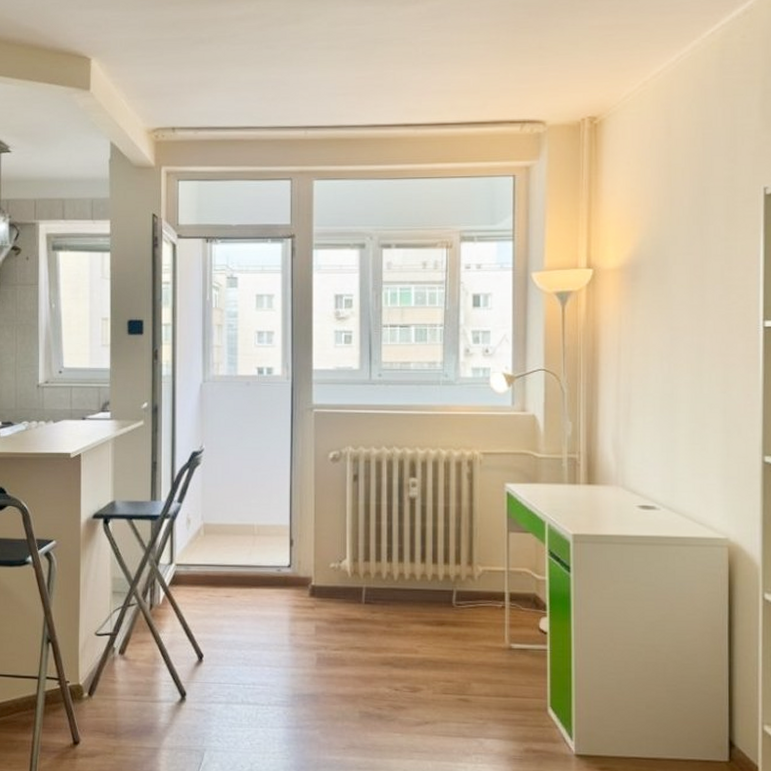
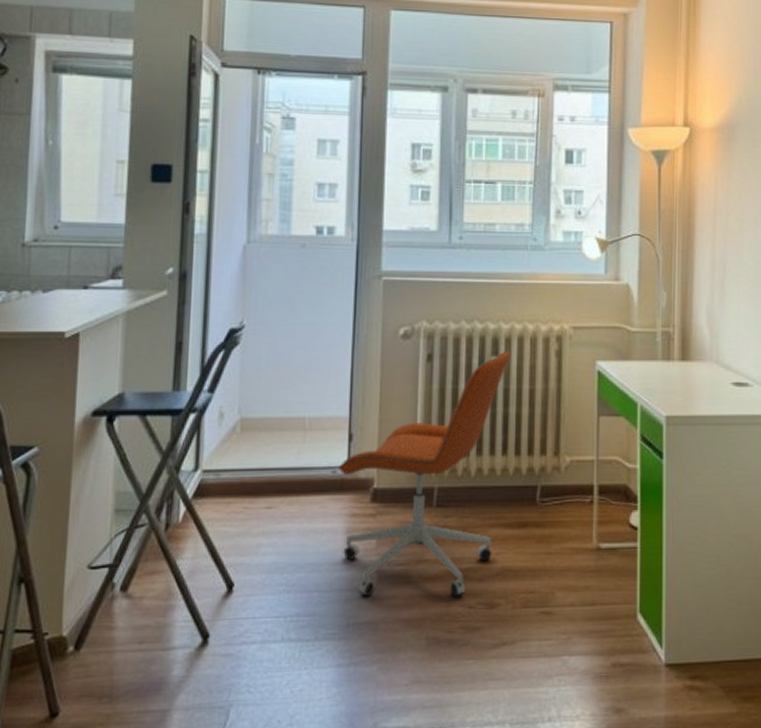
office chair: none [283,473,426,680] -> present [339,351,510,597]

